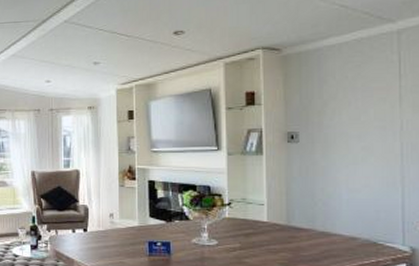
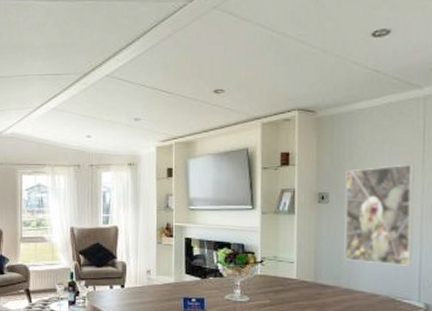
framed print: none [316,100,393,207] -> present [344,164,415,266]

